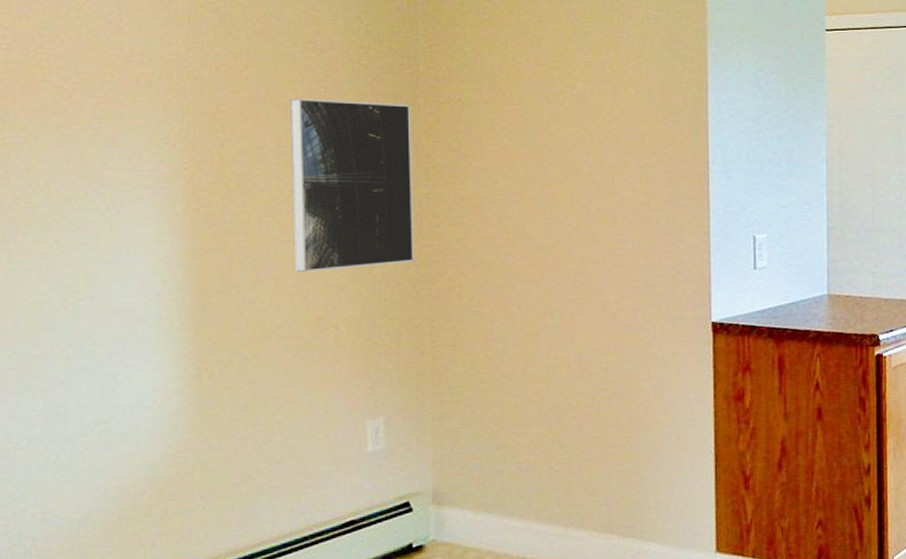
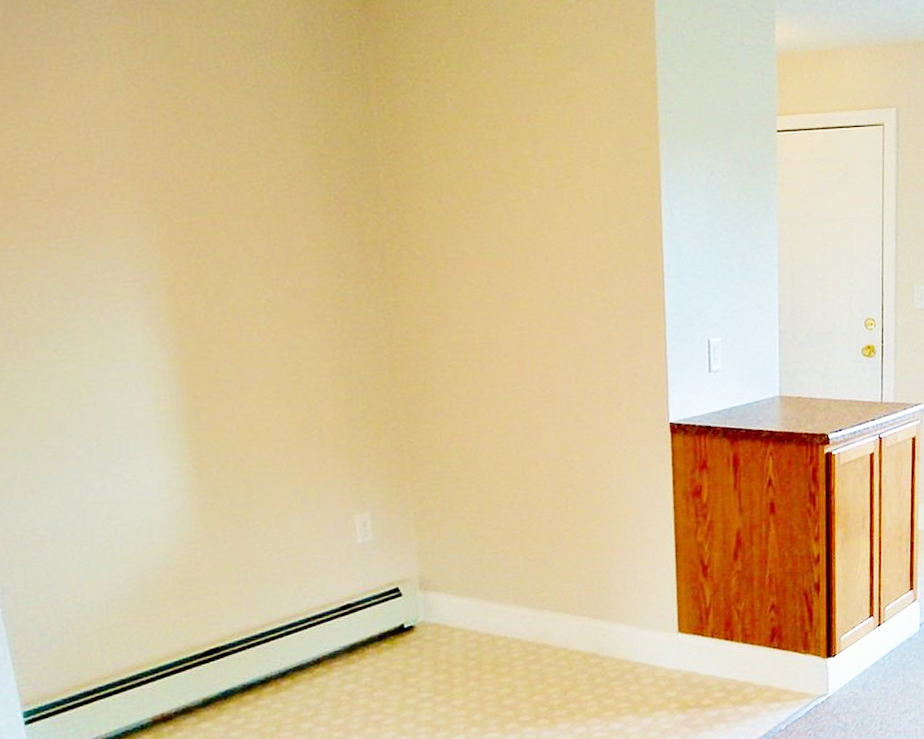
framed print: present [289,98,414,273] -> none [257,208,387,379]

